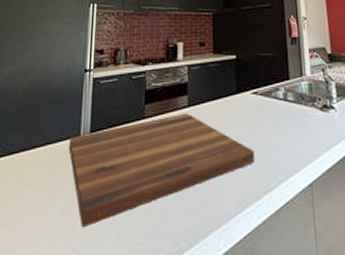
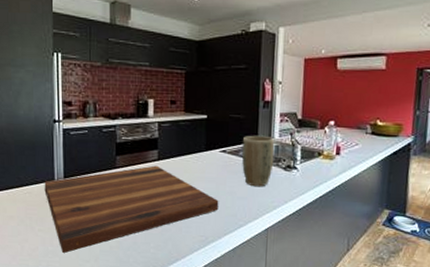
plant pot: none [273,73,309,132] -> present [241,135,275,187]

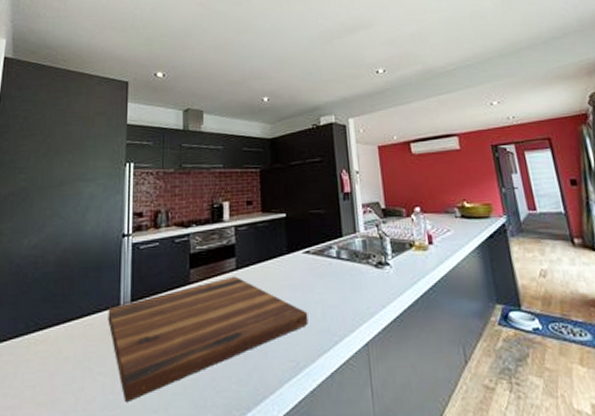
plant pot: present [241,135,275,187] -> none [326,230,364,291]

